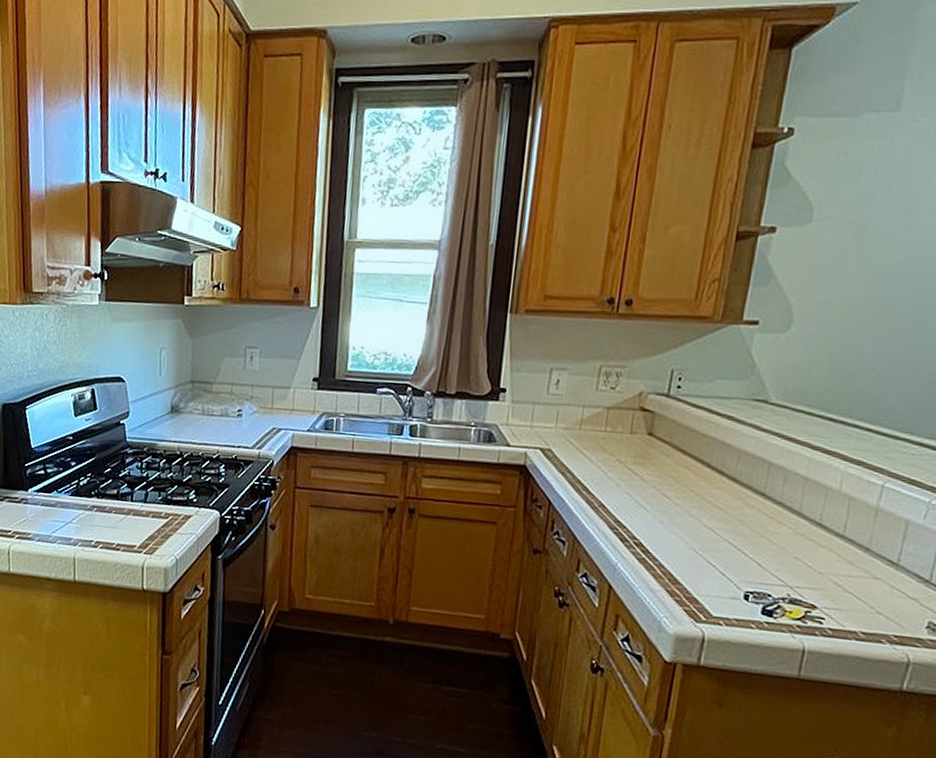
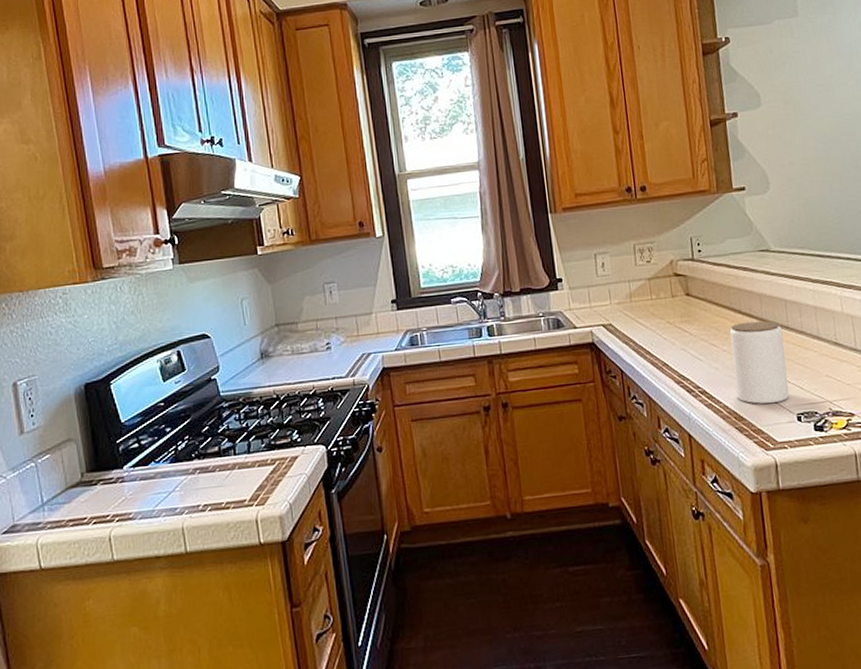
jar: none [677,477,756,575] -> present [729,321,790,404]

